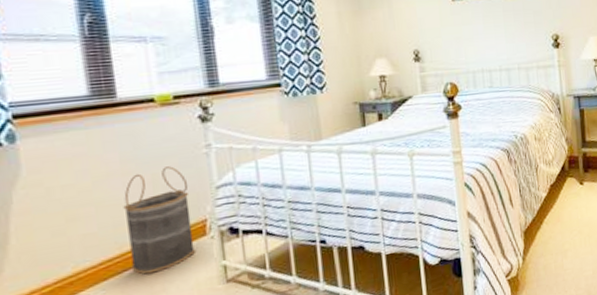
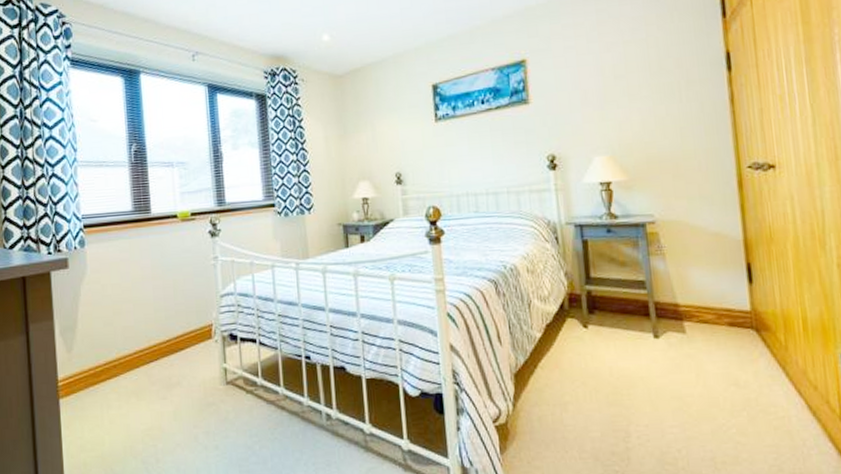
basket: present [123,166,196,274] -> none [152,274,204,367]

